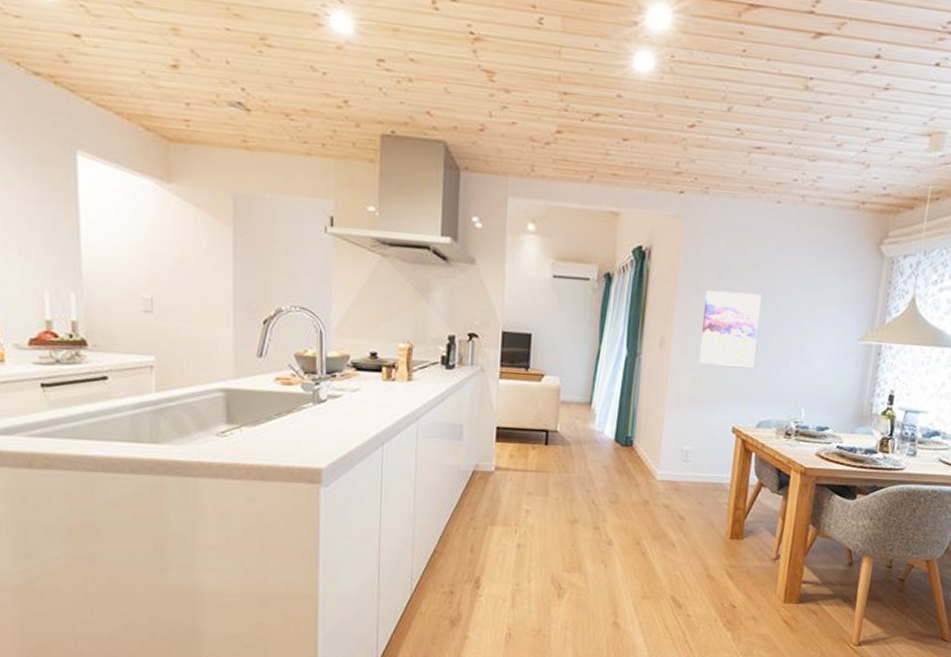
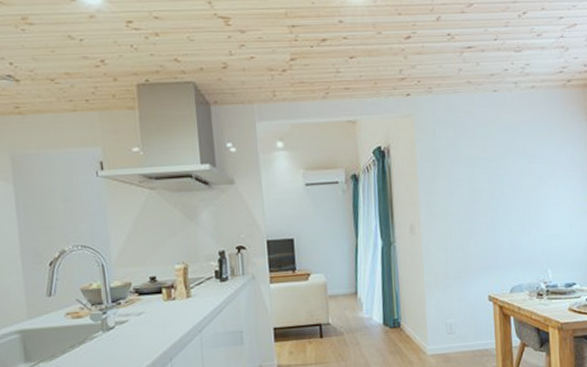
wall art: present [699,289,762,368] -> none [444,173,498,243]

